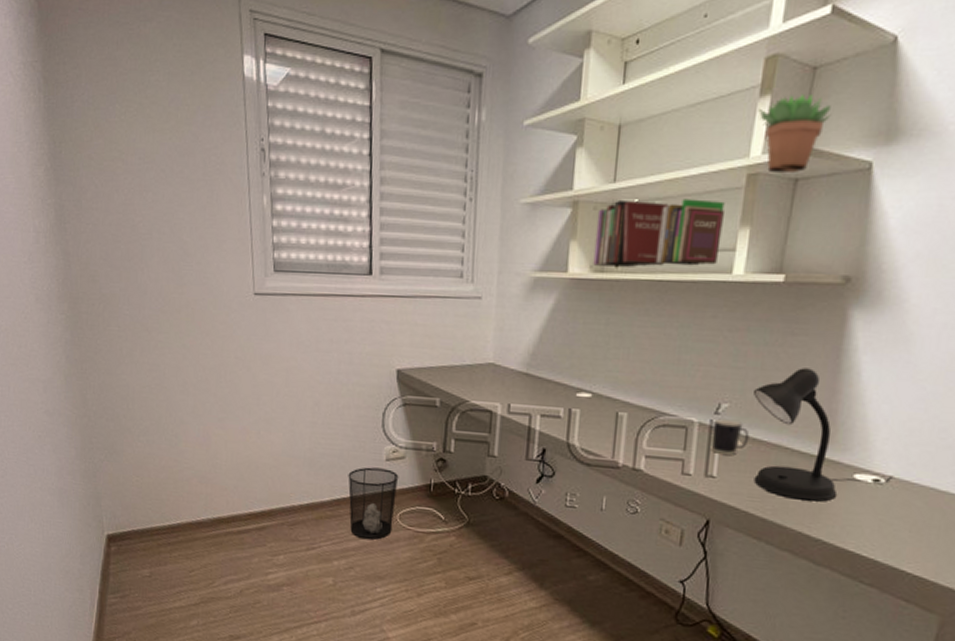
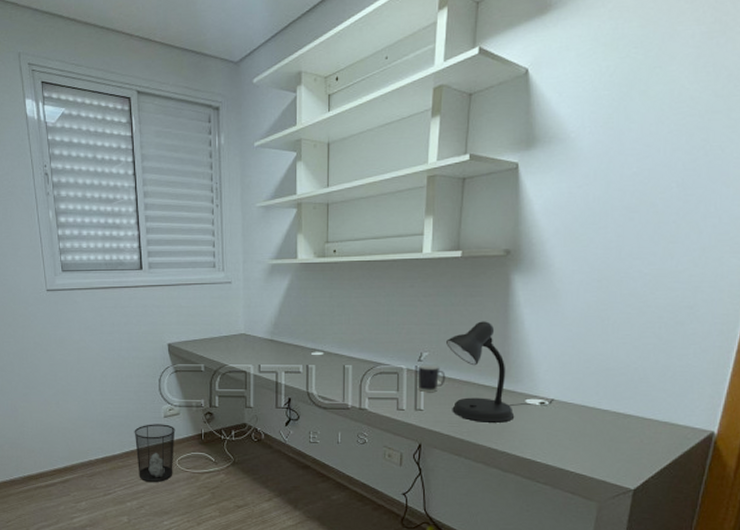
books: present [593,199,669,267] -> none [316,200,371,252]
books: present [657,199,725,266] -> none [365,197,412,249]
succulent plant: present [758,93,832,174] -> none [431,113,486,175]

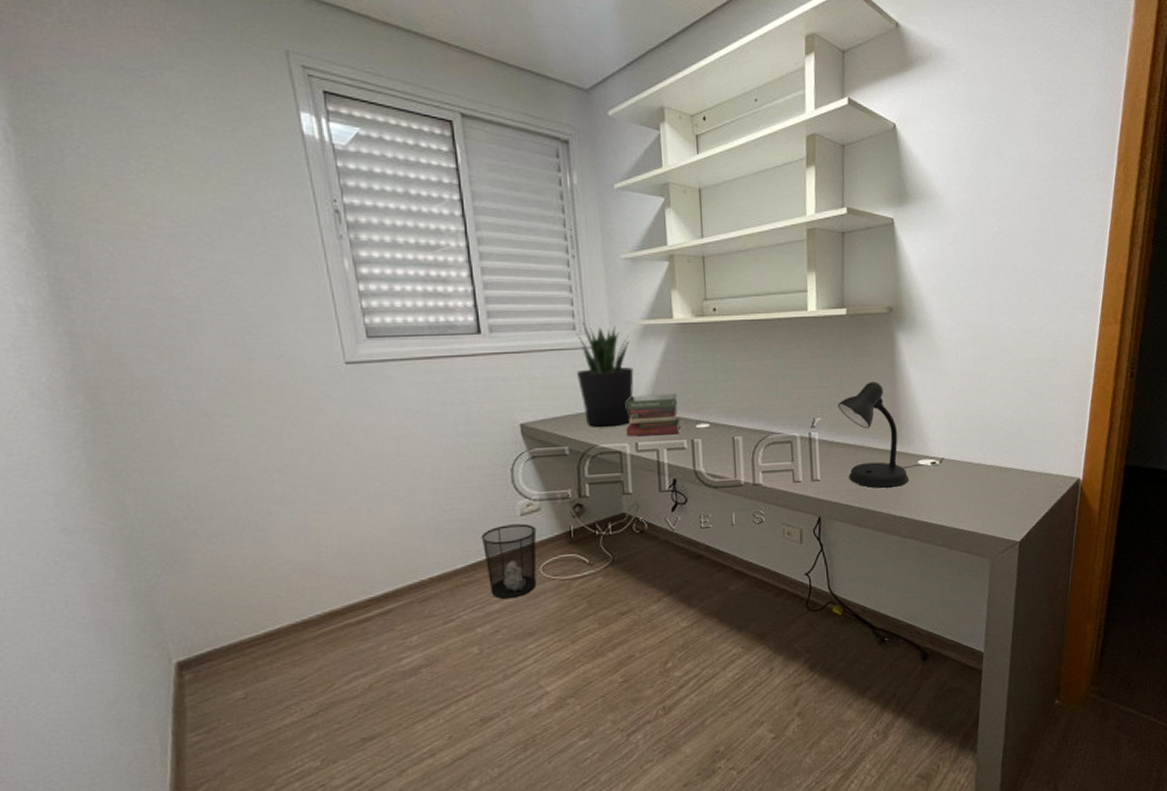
planter: none [213,261,261,349] -> present [576,322,634,427]
books: none [252,324,297,360] -> present [626,393,680,437]
mug: present [417,364,446,392] -> none [811,430,840,460]

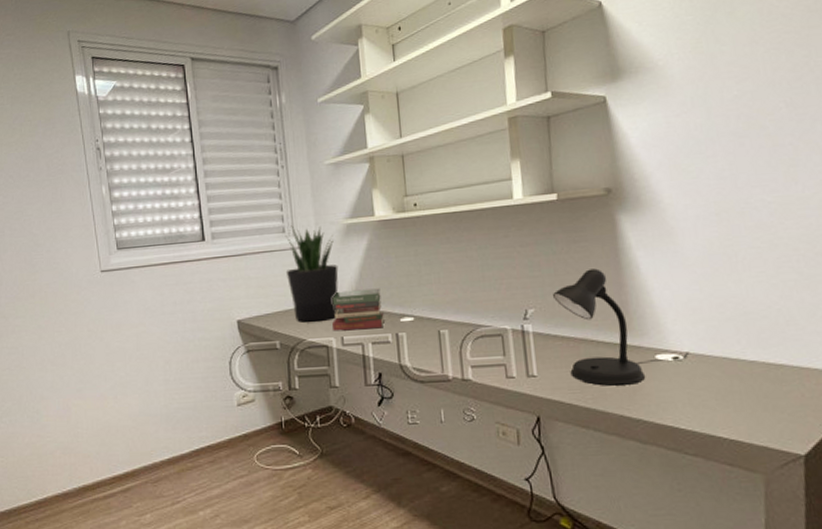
waste bin: present [481,523,537,600] -> none [203,413,252,486]

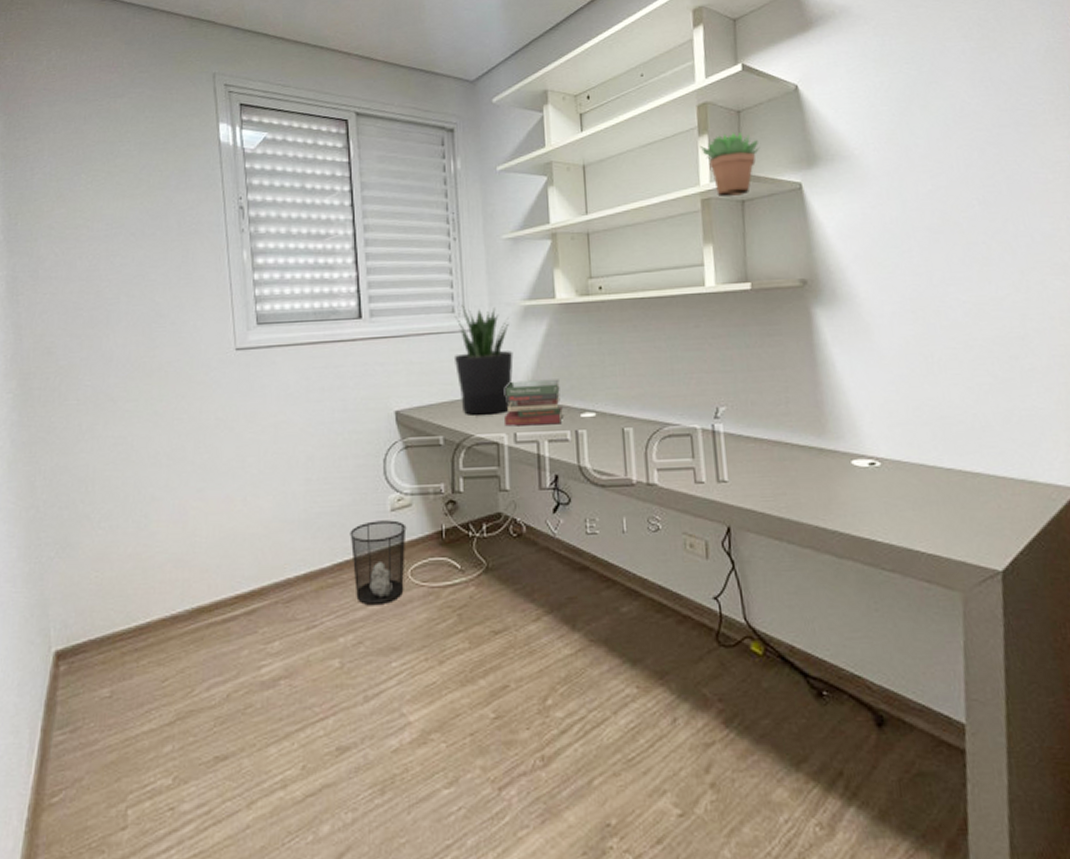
waste bin: none [203,413,252,486] -> present [350,520,407,606]
succulent plant: none [506,51,565,115] -> present [700,132,760,198]
desk lamp: present [553,268,690,386] -> none [746,365,886,493]

